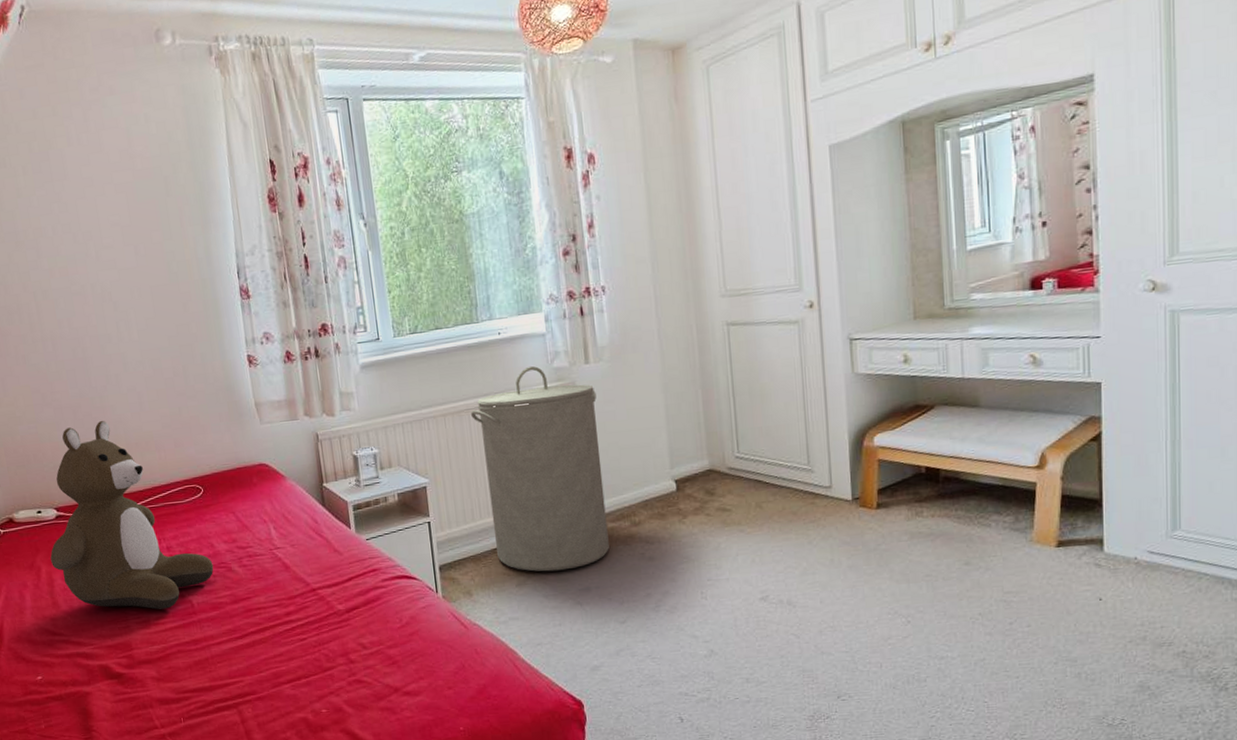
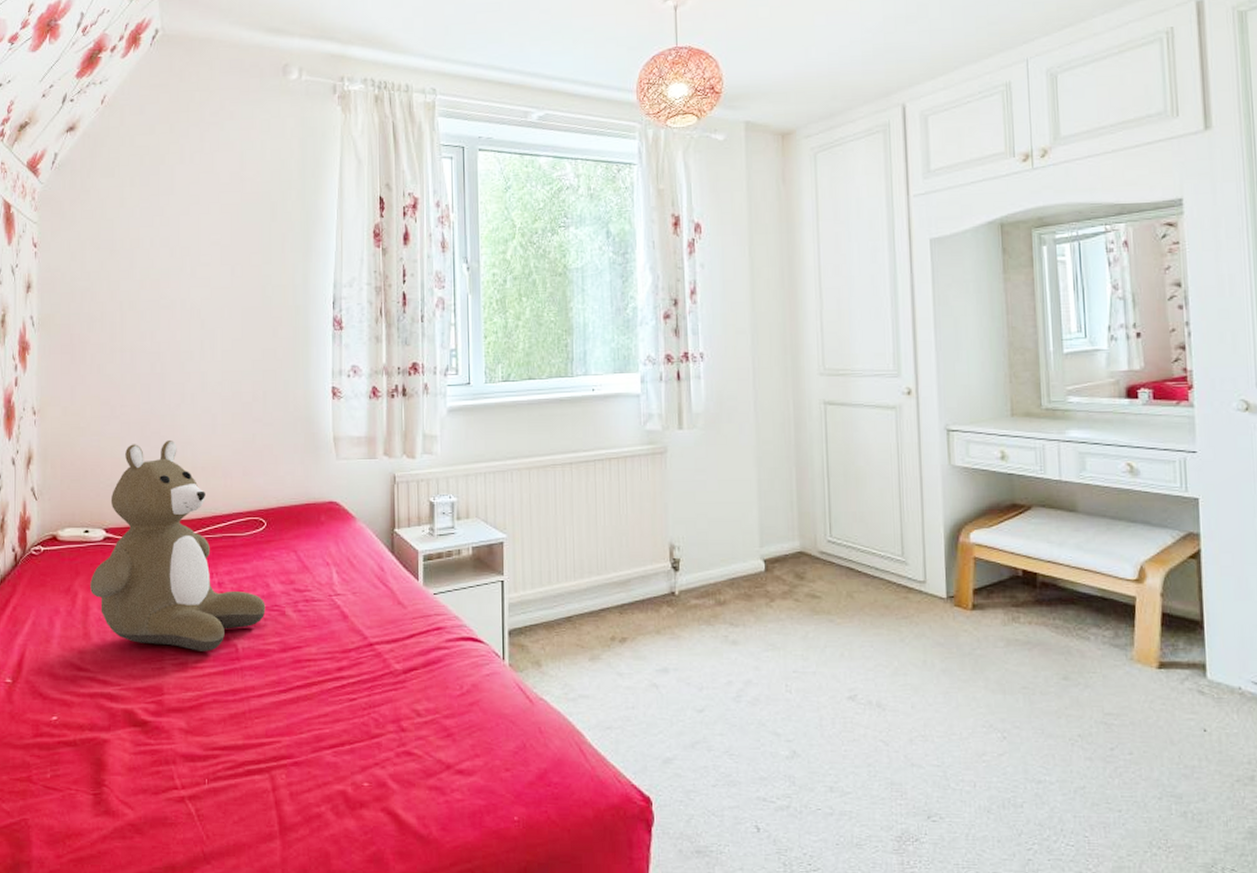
laundry hamper: present [471,365,609,572] -> none [557,426,691,647]

